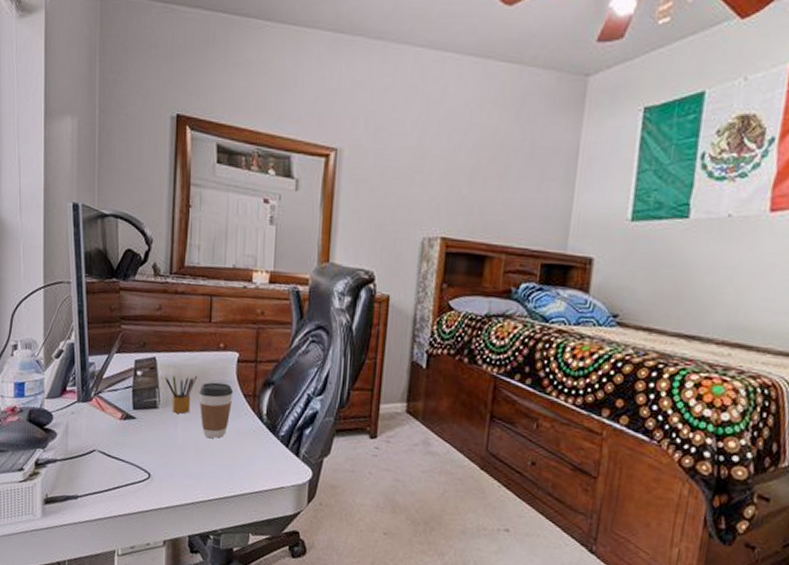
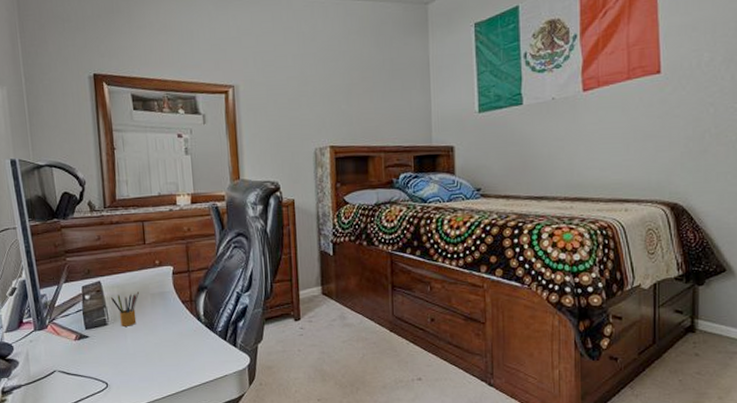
coffee cup: present [199,382,234,438] -> none [142,294,173,343]

